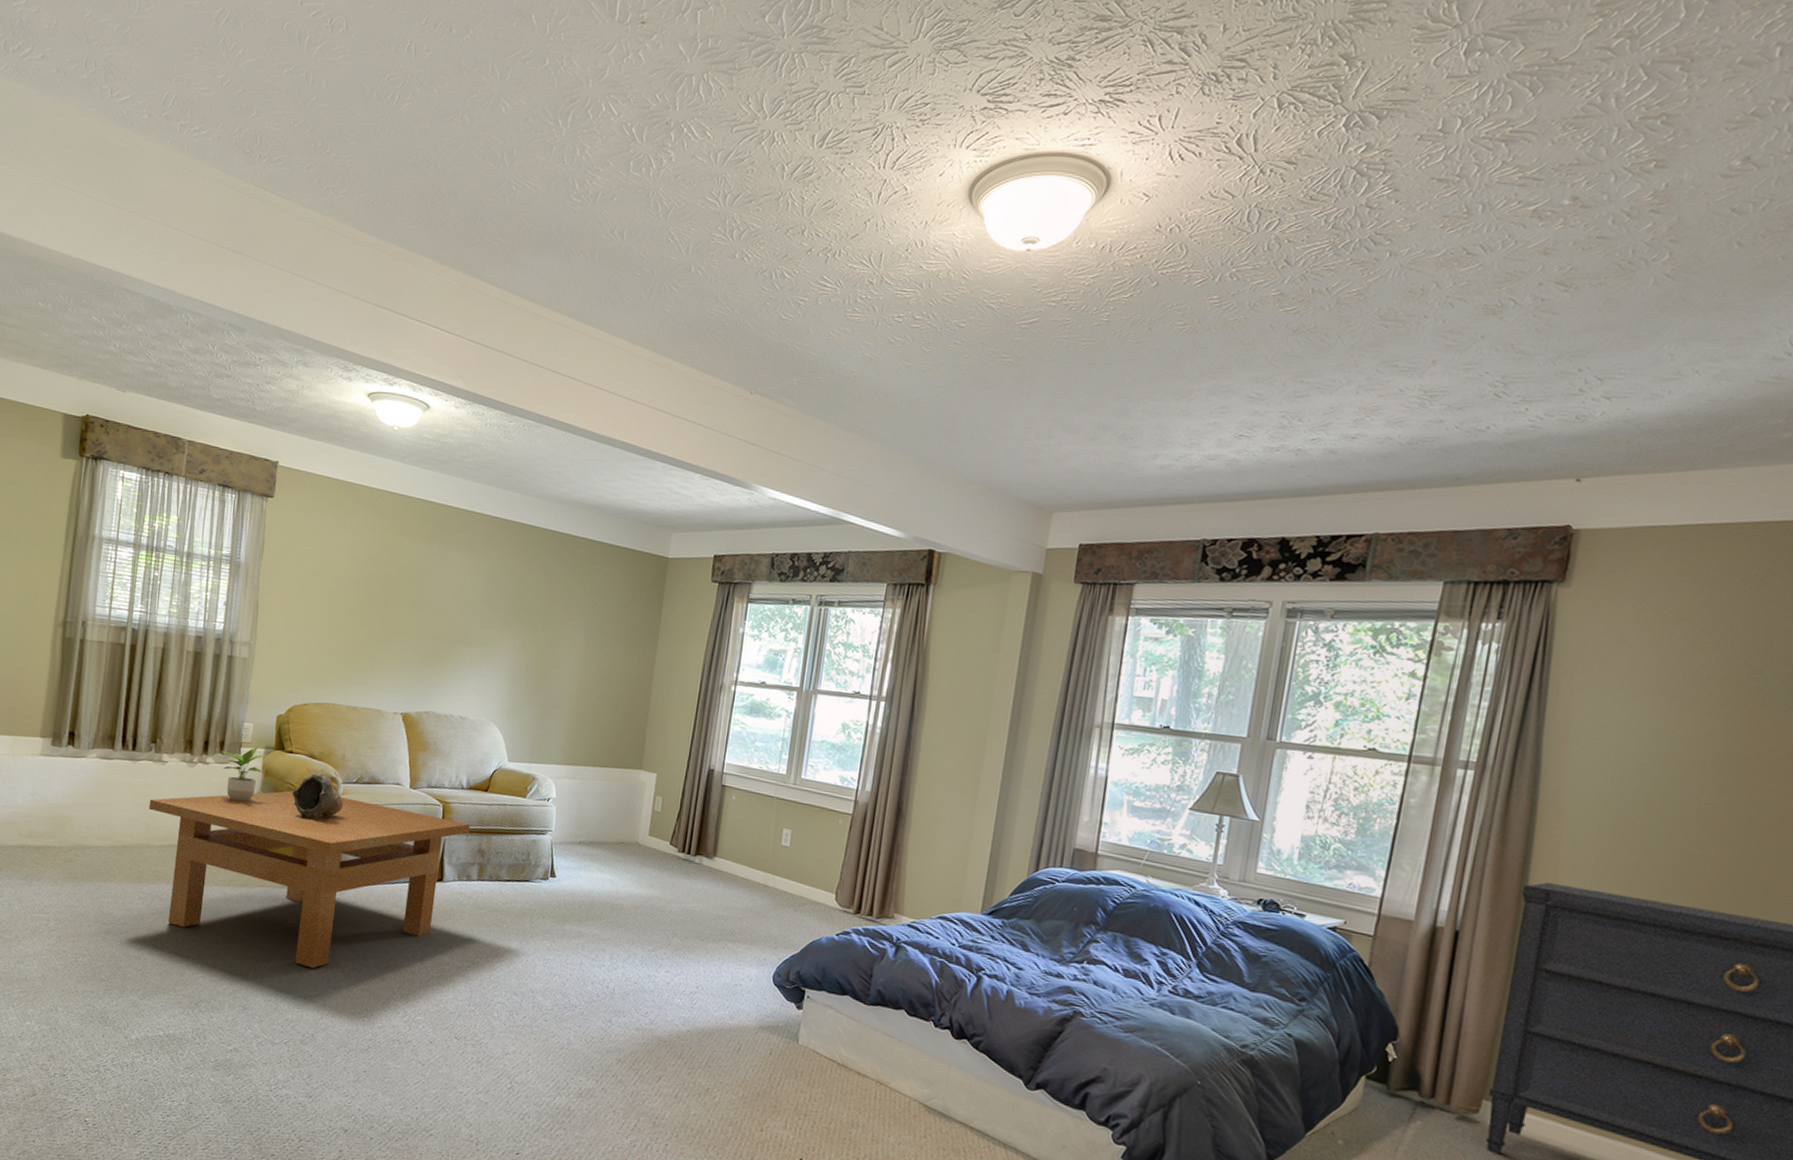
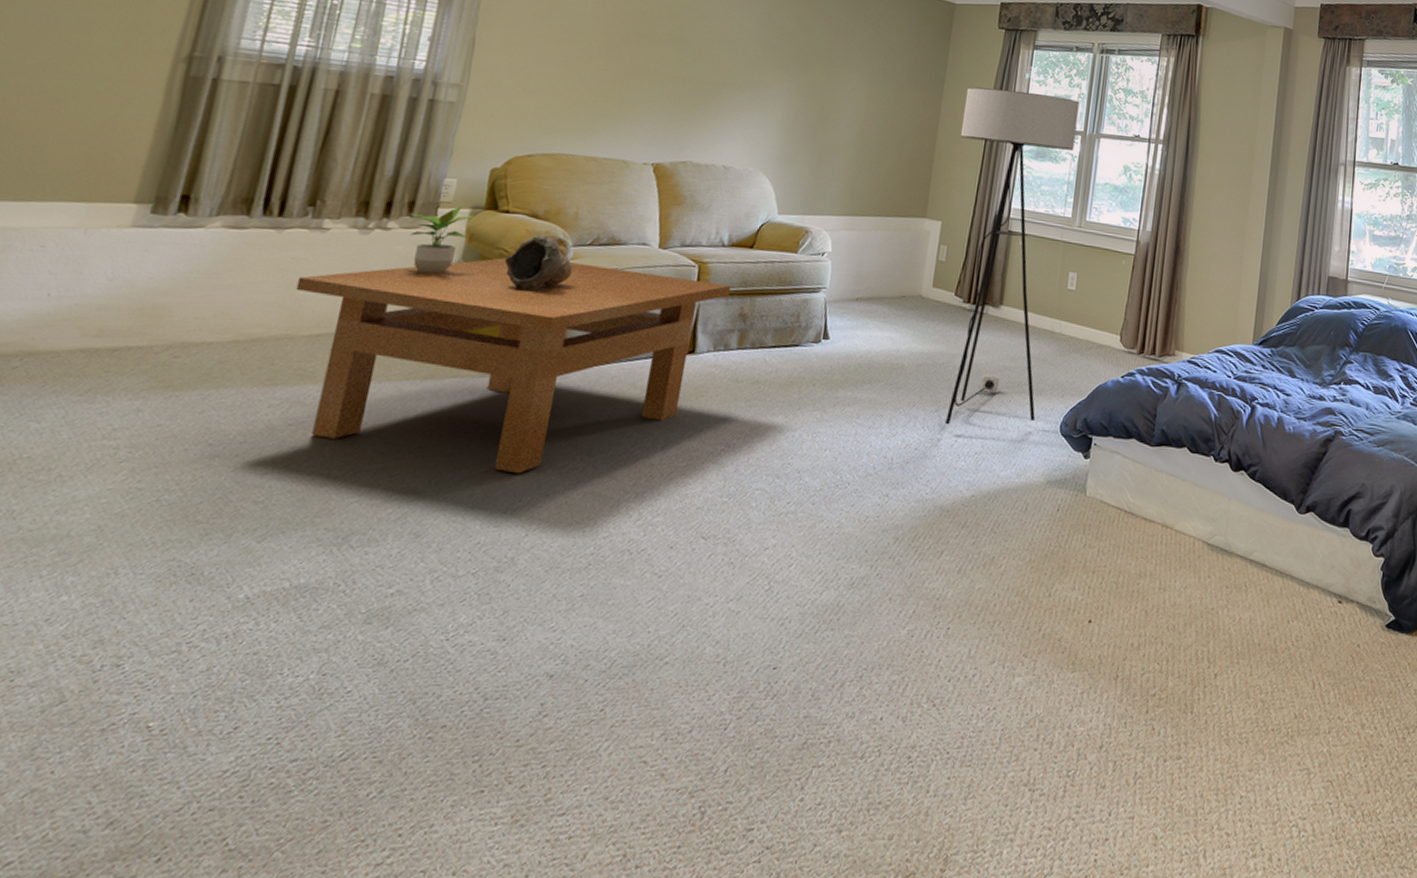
floor lamp: none [661,642,796,969] -> present [944,87,1080,425]

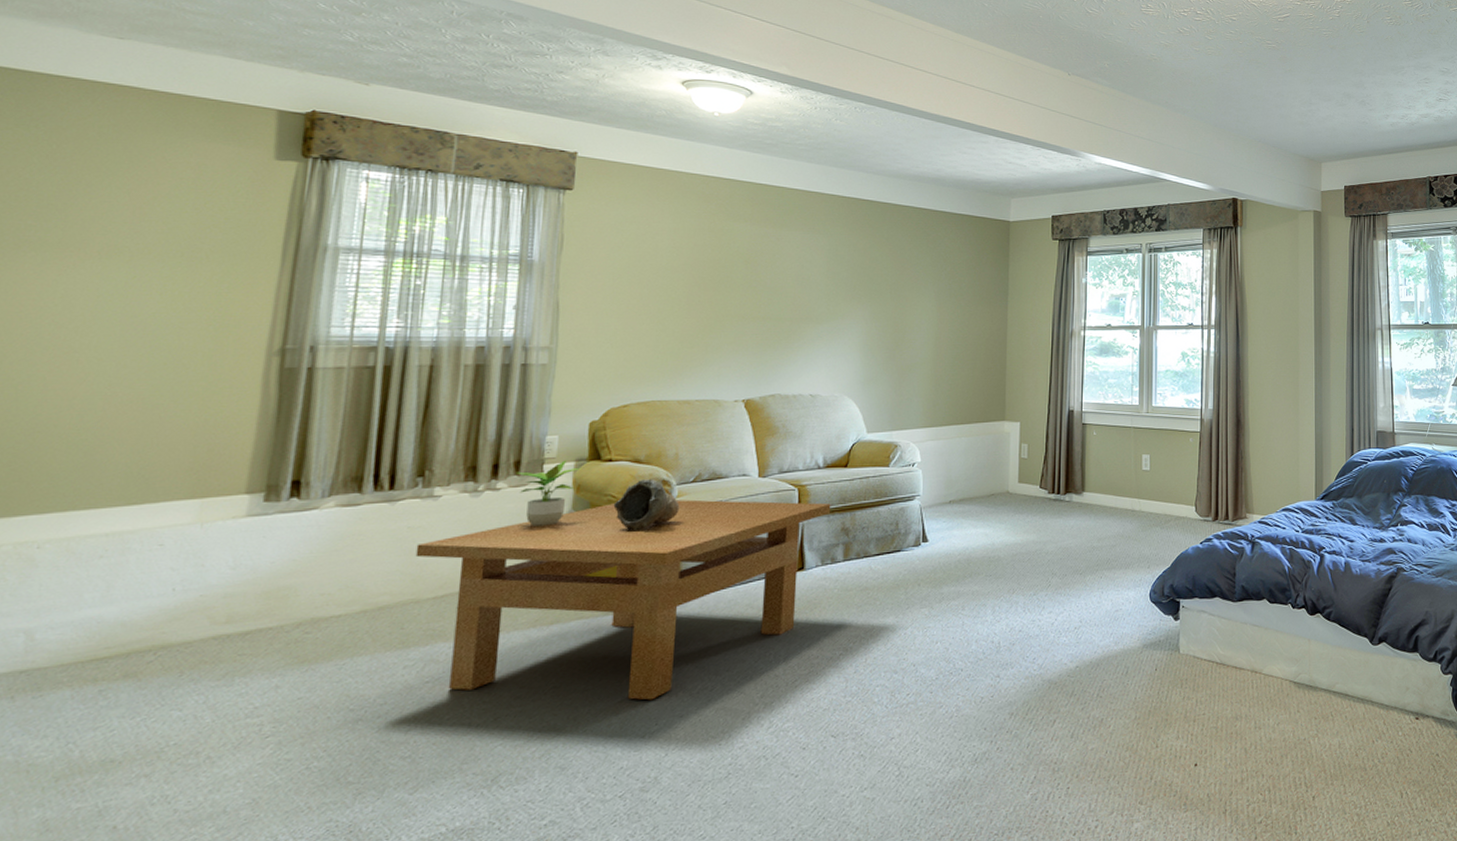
floor lamp: present [944,87,1080,425] -> none [1028,295,1135,606]

